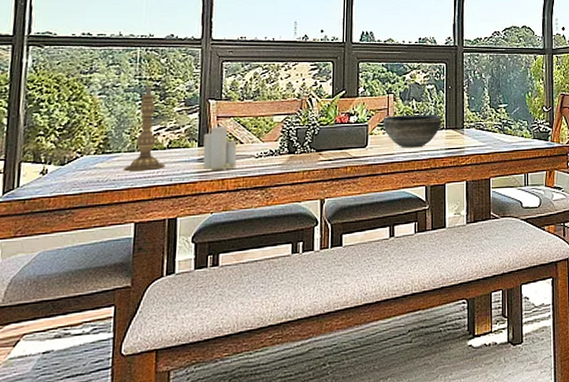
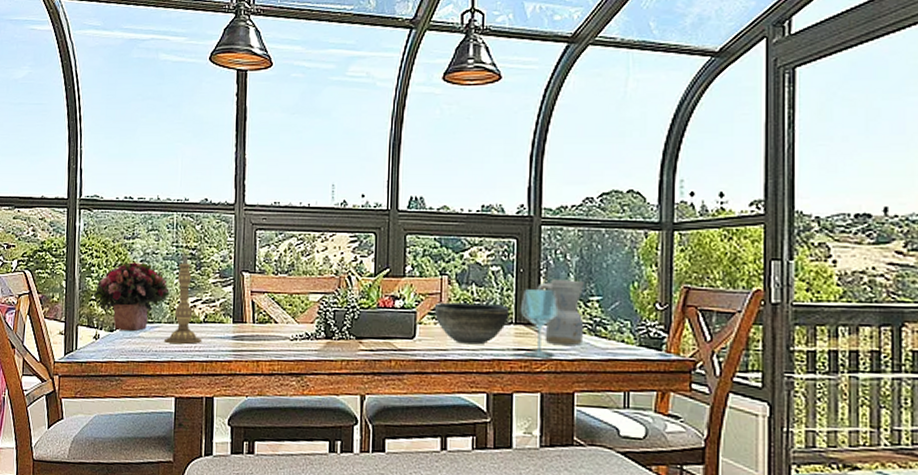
bouquet: none [42,96,131,164] -> present [94,262,170,331]
candle: present [202,124,237,169] -> none [237,300,272,350]
wine glass: none [449,101,478,154] -> present [520,289,559,358]
ceramic pitcher: none [462,92,496,142] -> present [537,279,585,345]

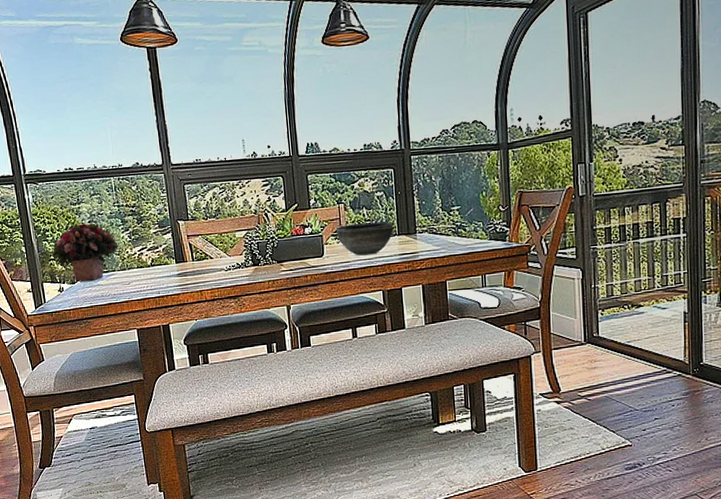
candlestick: present [164,254,203,344] -> none [120,211,153,287]
wine glass: present [520,289,559,358] -> none [401,205,430,259]
ceramic pitcher: present [537,279,585,345] -> none [412,195,450,247]

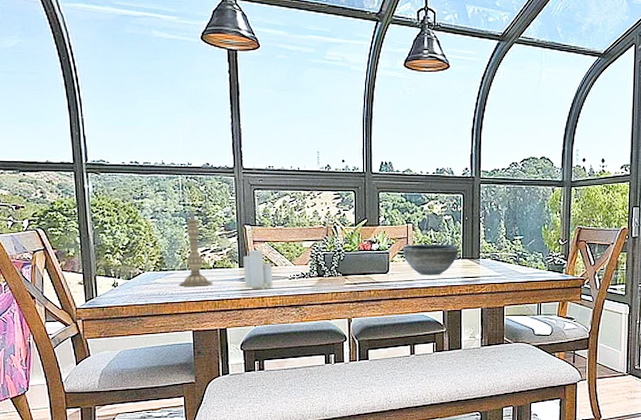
bouquet: present [52,223,119,283] -> none [109,219,180,279]
candlestick: none [120,211,153,287] -> present [179,211,213,286]
candle: none [179,242,210,283] -> present [243,248,273,288]

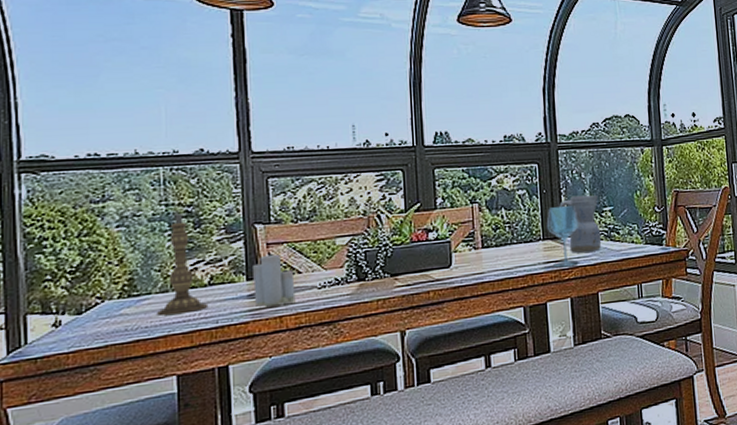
bowl: present [402,244,459,275] -> none [467,224,538,265]
wine glass: none [466,232,493,283] -> present [546,206,580,268]
ceramic pitcher: none [478,224,511,272] -> present [559,194,602,253]

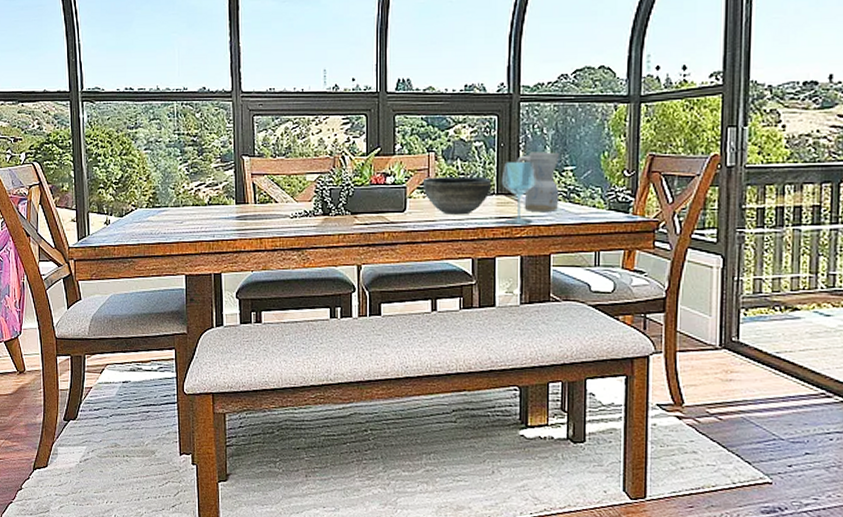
candlestick: present [157,212,209,315] -> none [172,141,208,225]
candle: present [253,253,296,307] -> none [240,182,273,228]
bowl: none [467,224,538,265] -> present [422,177,492,215]

